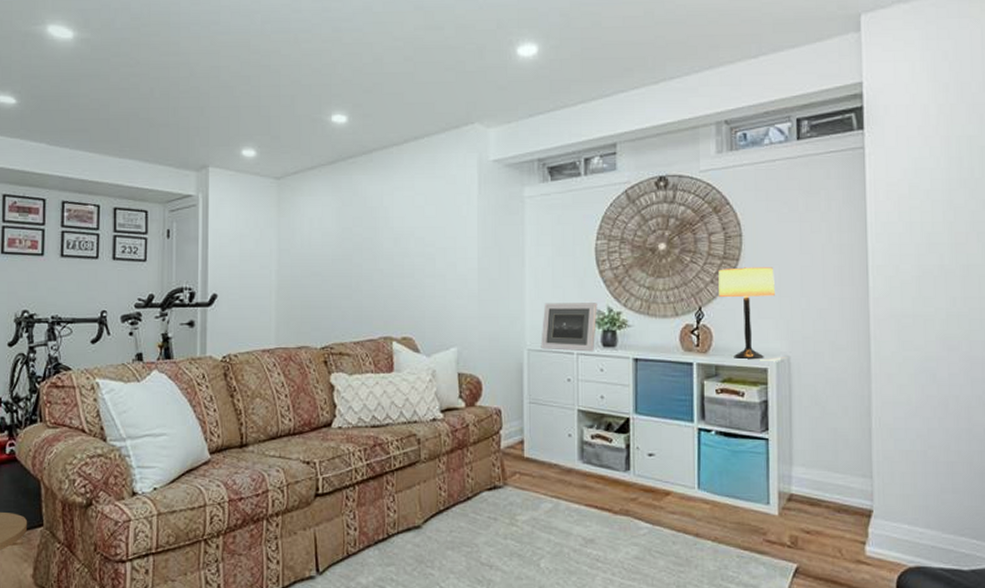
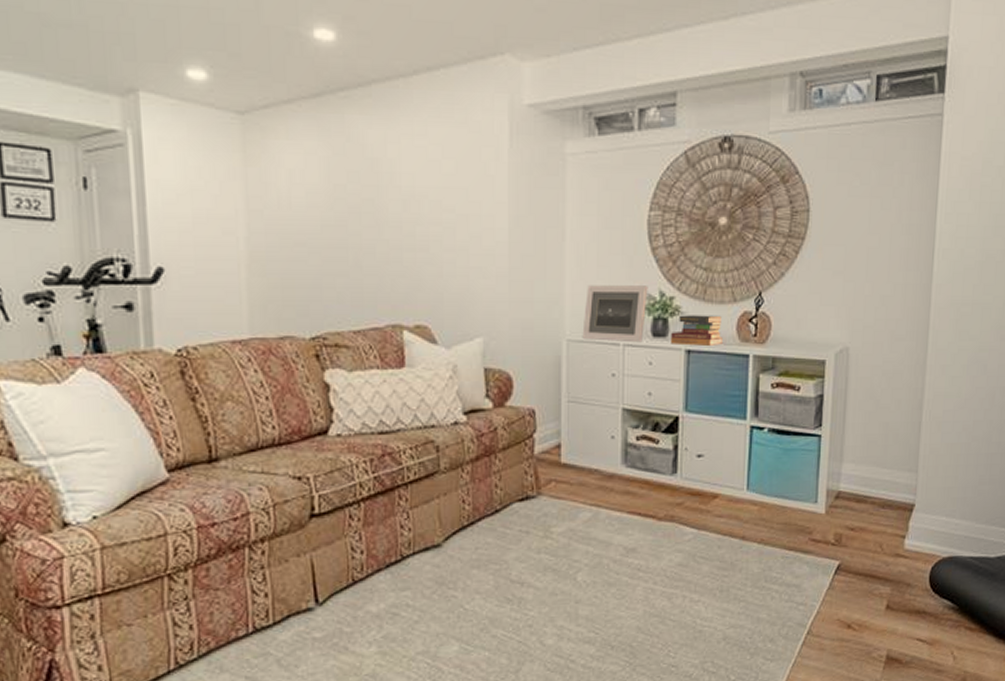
books: none [620,328,667,356] -> present [671,315,723,347]
table lamp: present [718,267,775,360] -> none [781,247,840,351]

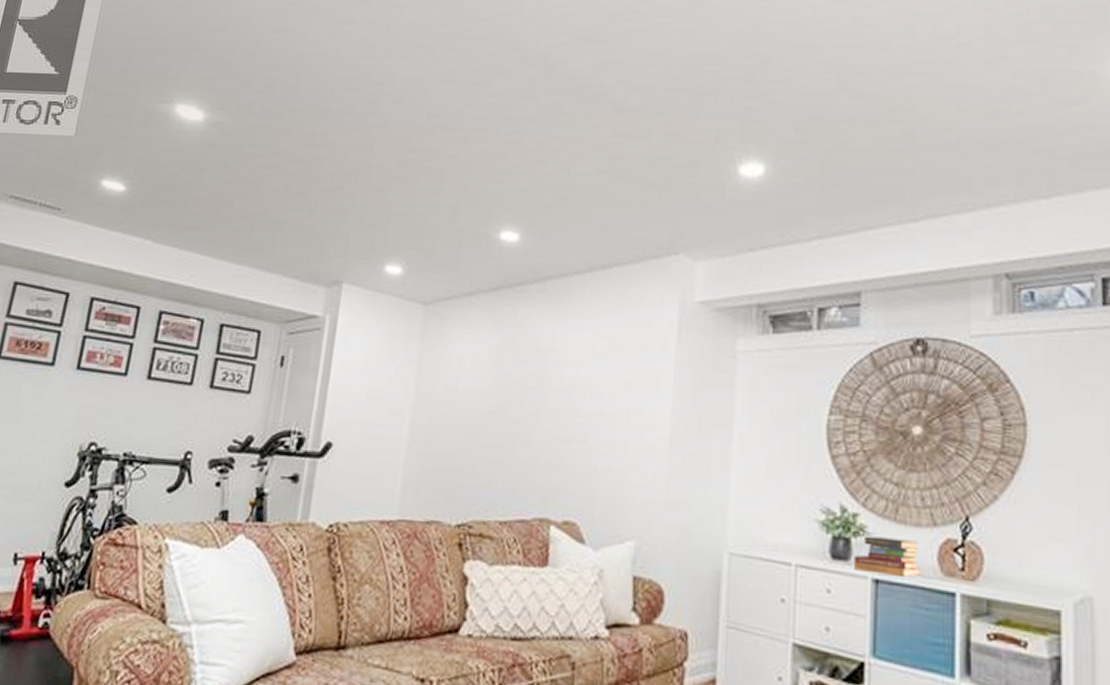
picture frame: present [582,285,648,343] -> none [747,492,827,565]

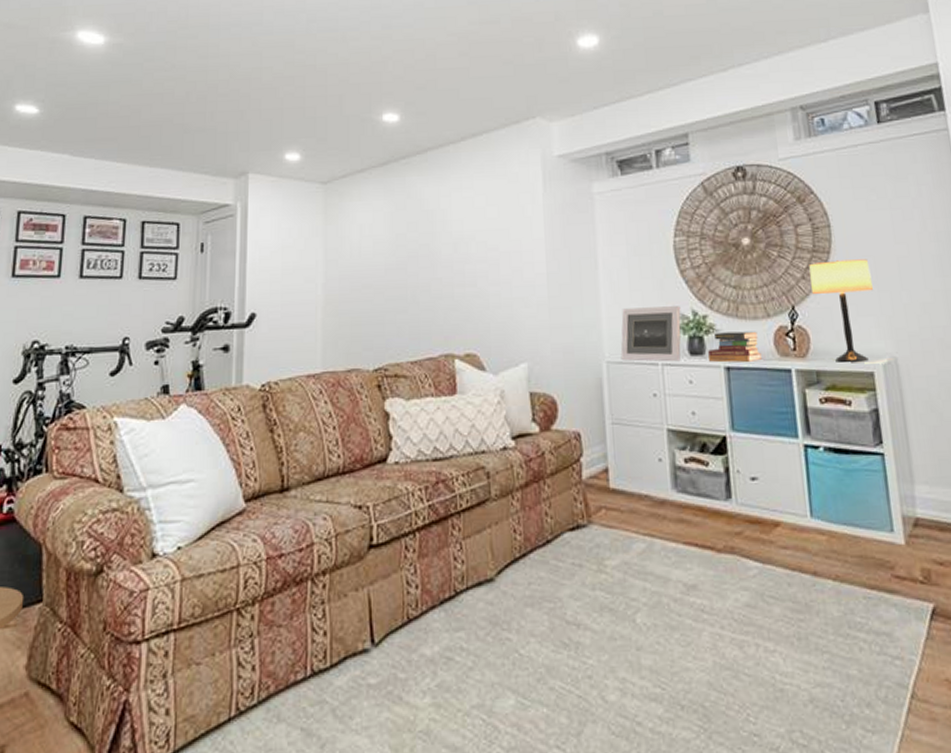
picture frame: none [747,492,827,565] -> present [620,306,681,362]
table lamp: none [993,467,1072,597] -> present [809,259,873,363]

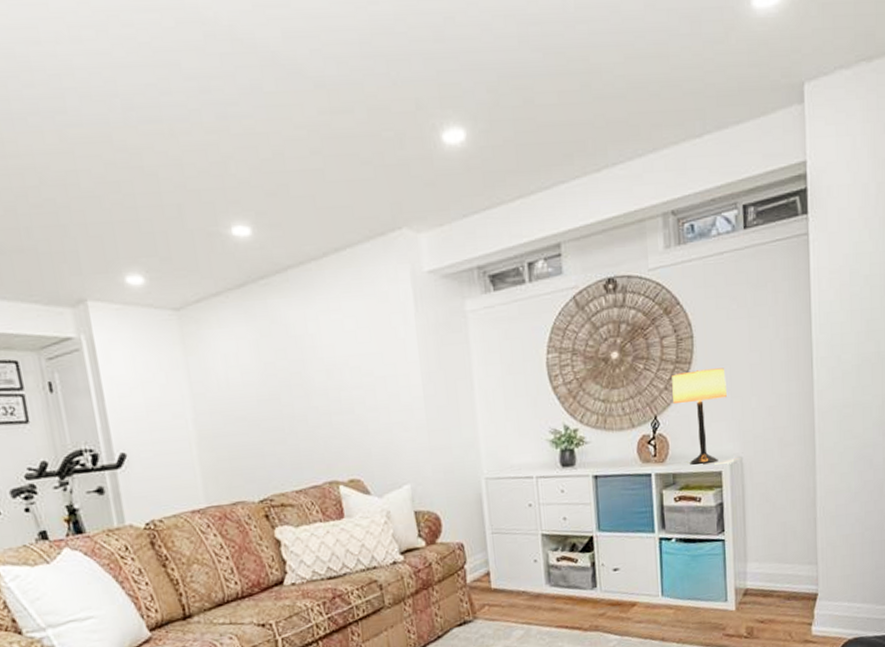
picture frame: present [620,306,681,362] -> none [498,421,554,477]
books: present [708,331,762,363] -> none [578,441,626,472]

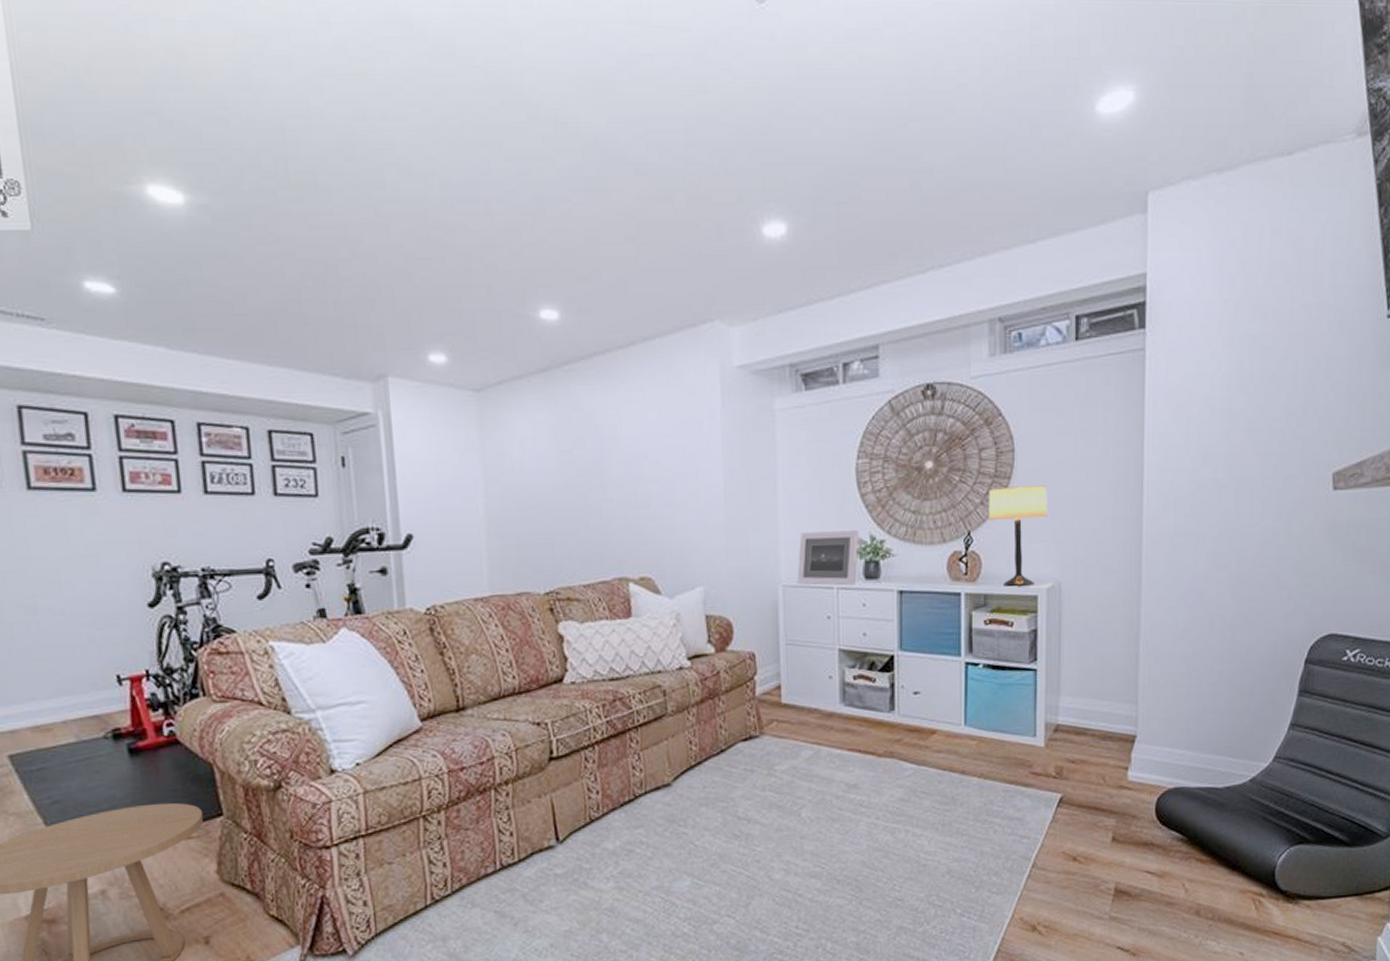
picture frame: none [498,421,554,477] -> present [797,530,859,586]

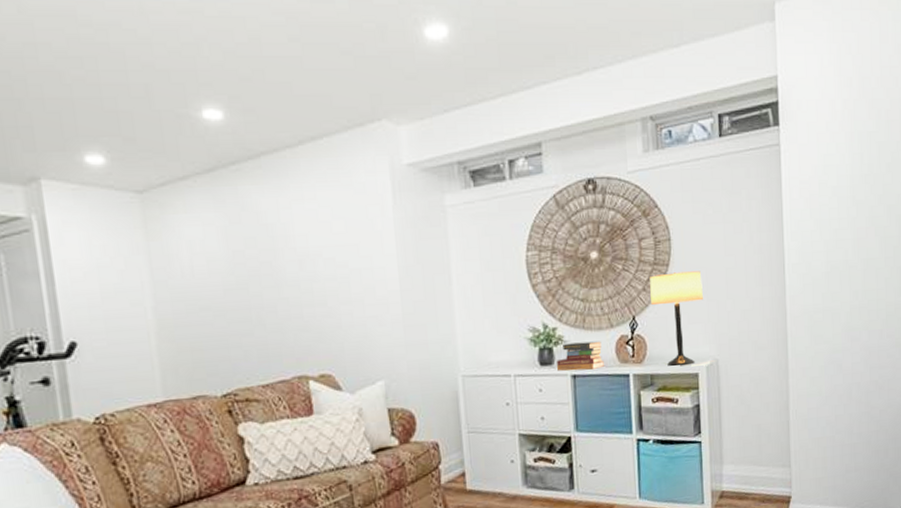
picture frame: present [797,530,859,586] -> none [475,319,533,374]
books: none [883,556,934,587] -> present [557,341,604,372]

